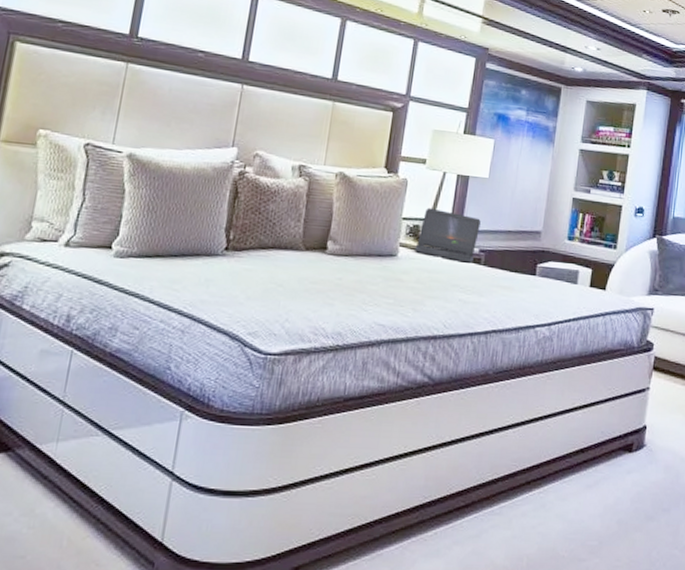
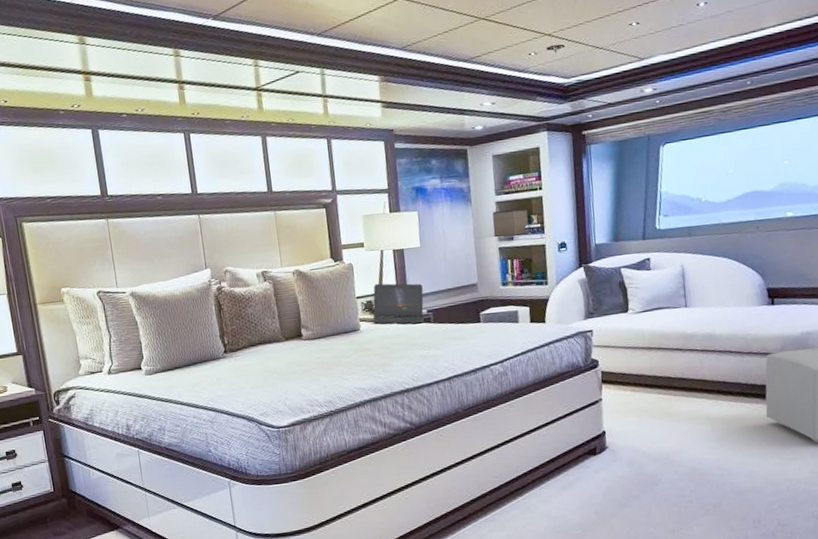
decorative box: none [570,159,611,191] -> present [492,209,529,238]

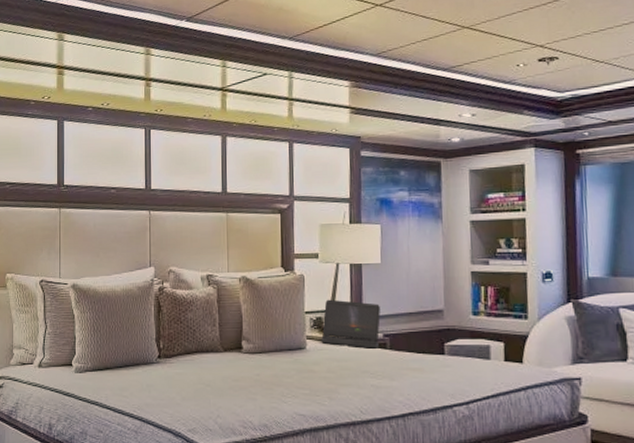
decorative box: present [492,209,529,238] -> none [466,231,508,260]

